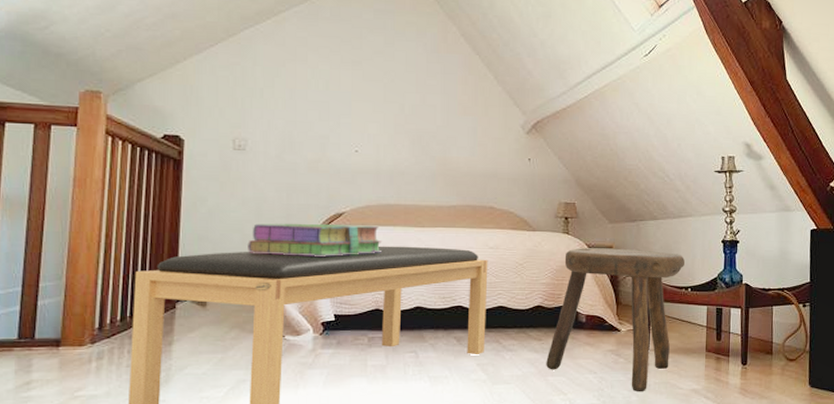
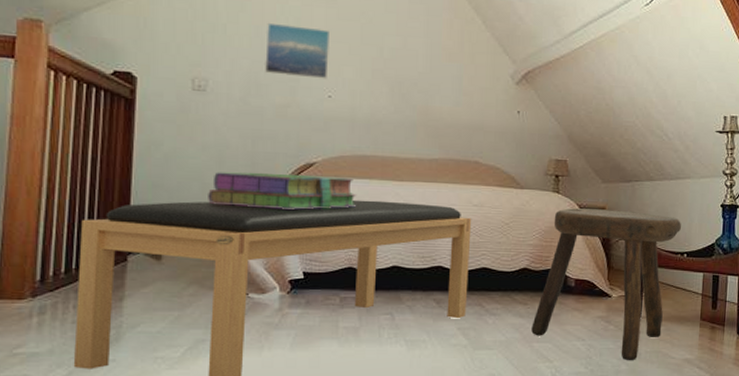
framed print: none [297,85,357,135] -> present [264,22,331,79]

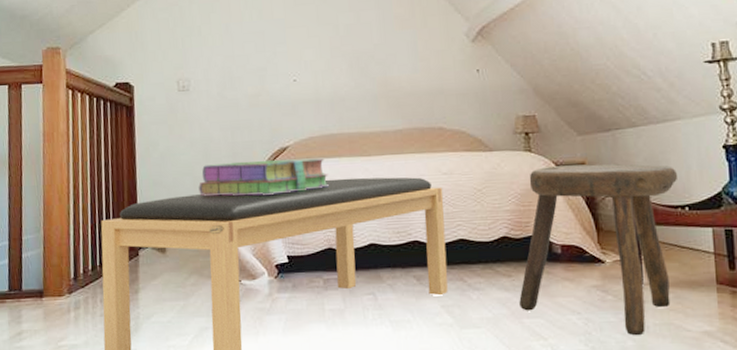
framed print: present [264,22,331,79] -> none [234,16,291,67]

